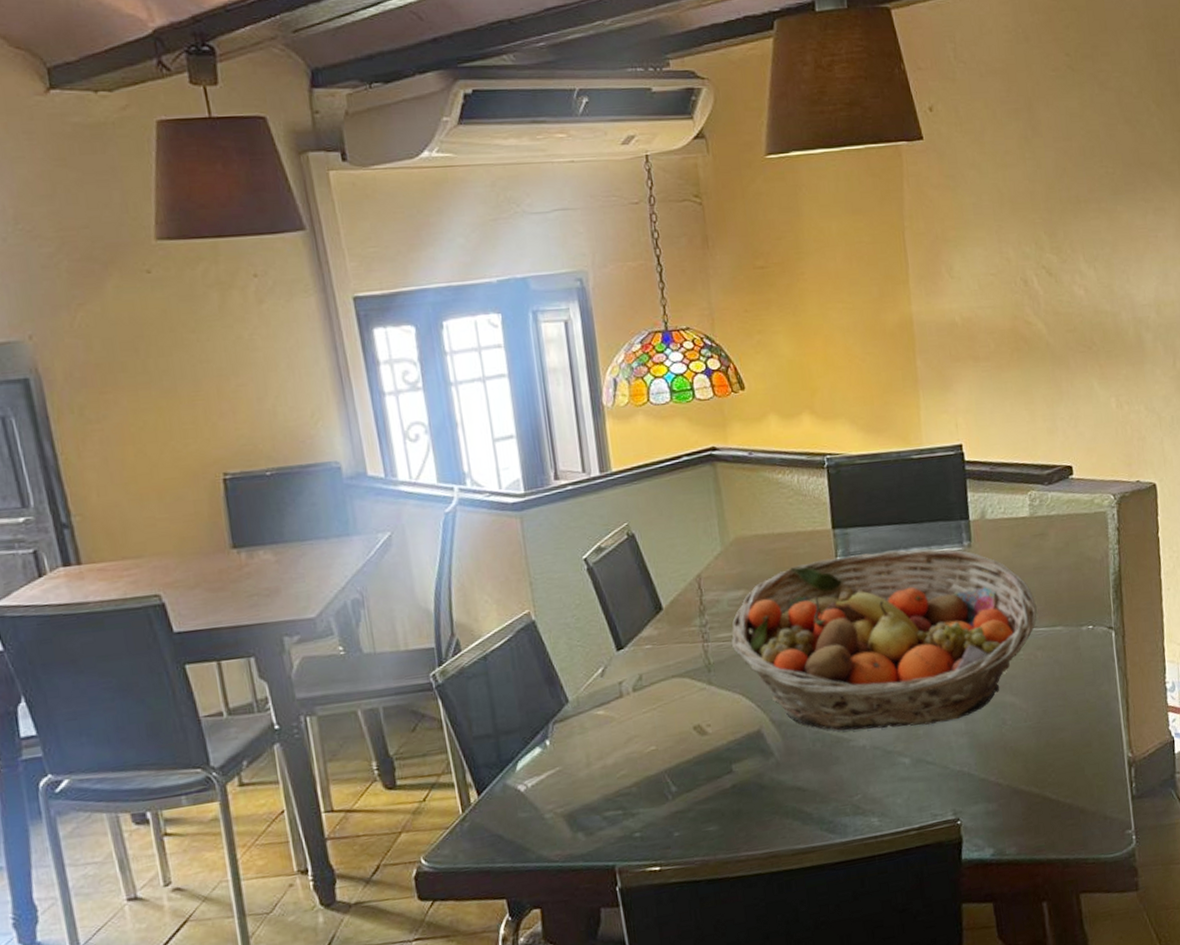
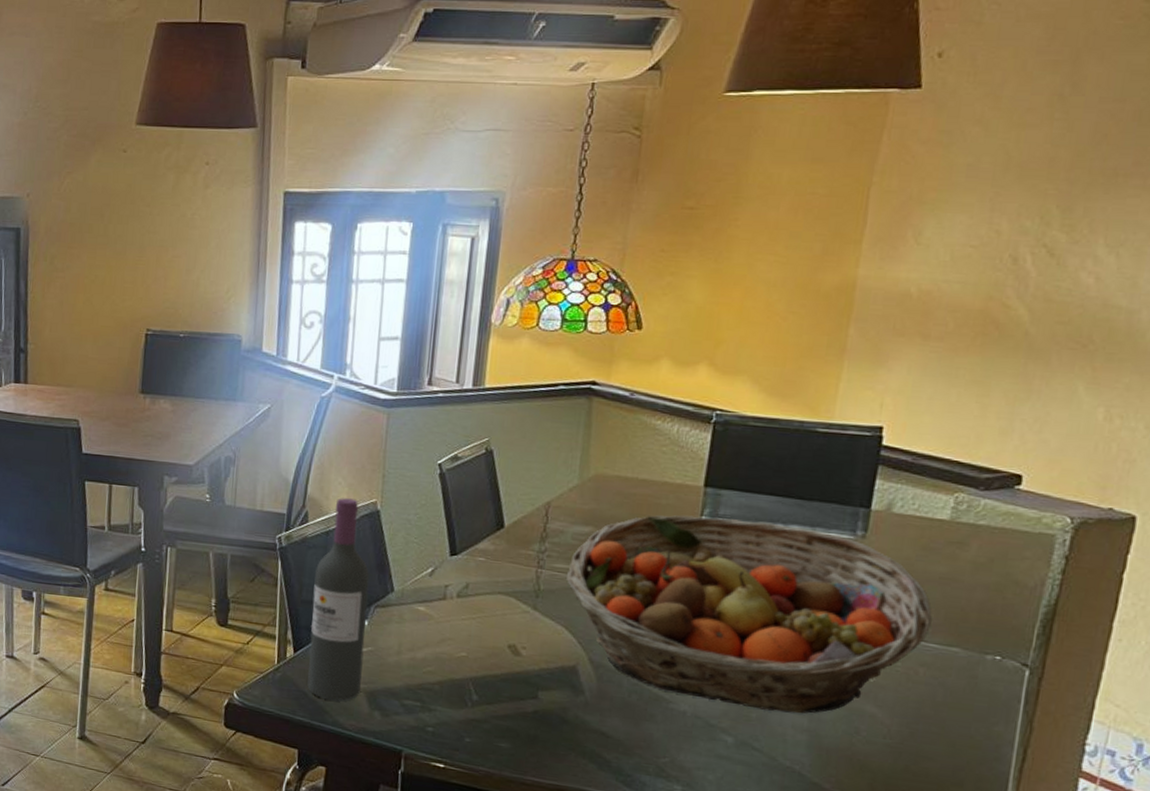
wine bottle: none [481,614,558,836] -> present [307,498,370,701]

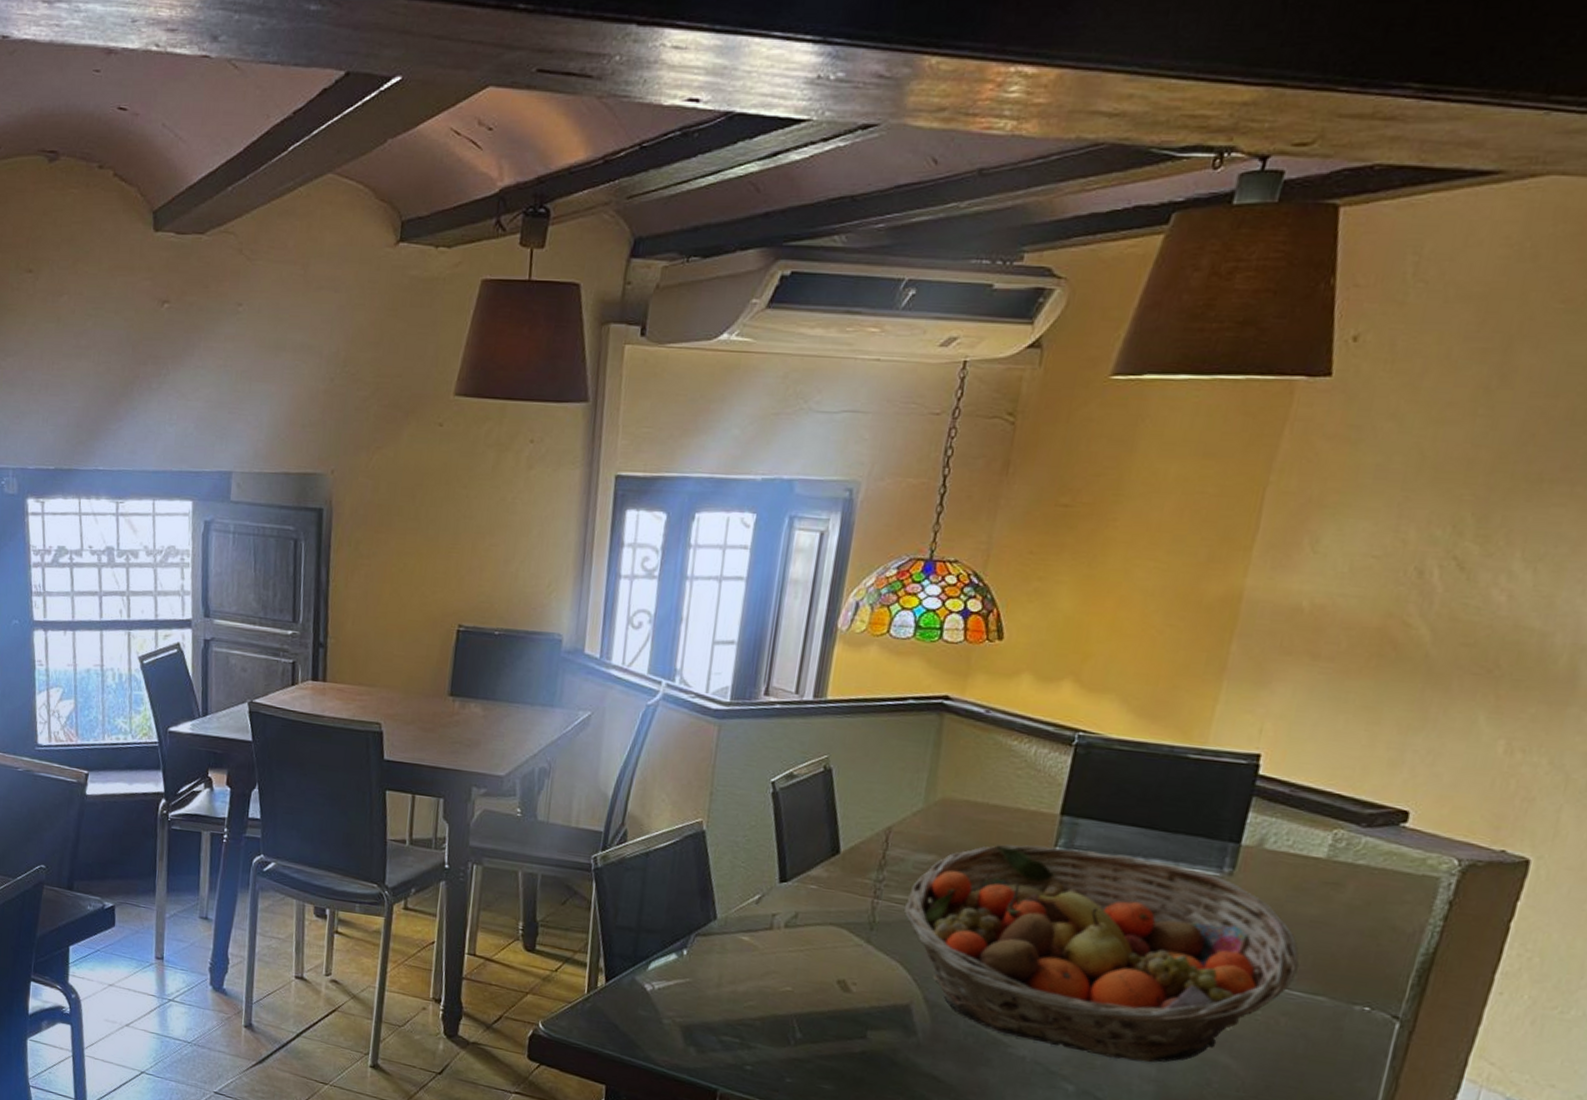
wine bottle: present [307,498,370,701] -> none [618,816,691,1035]

